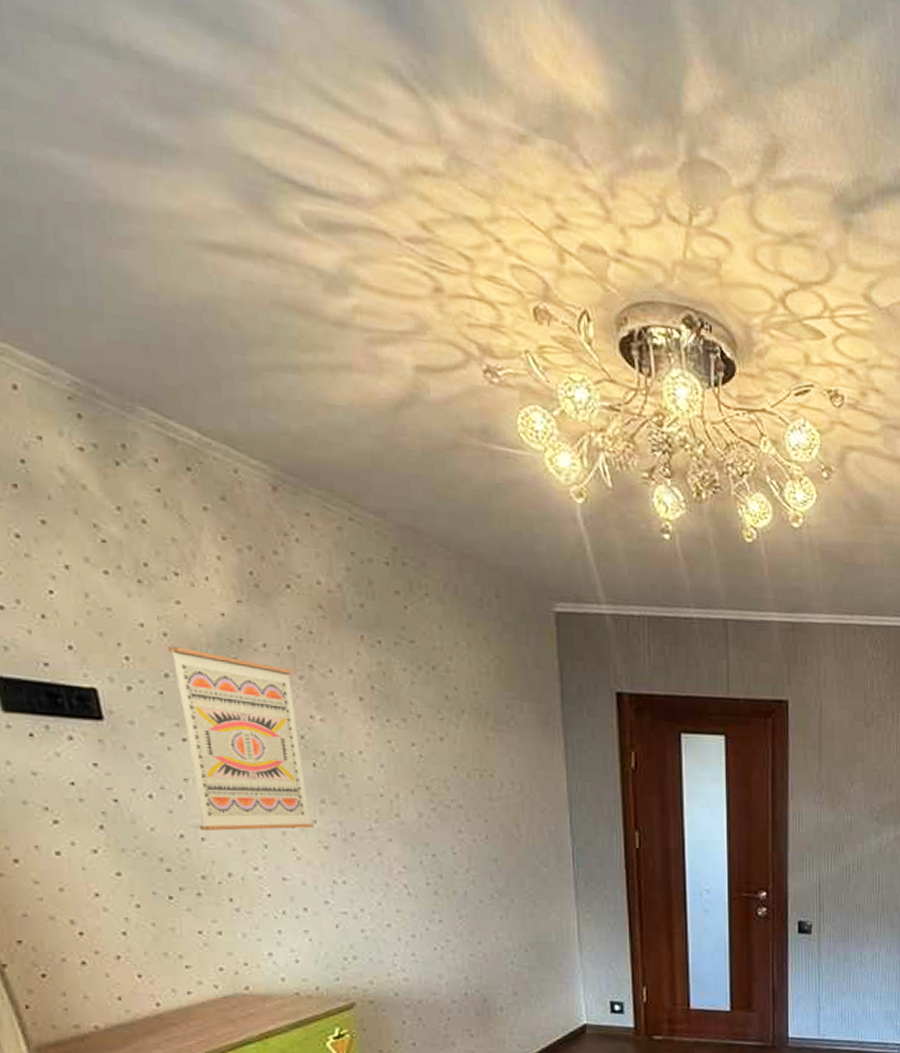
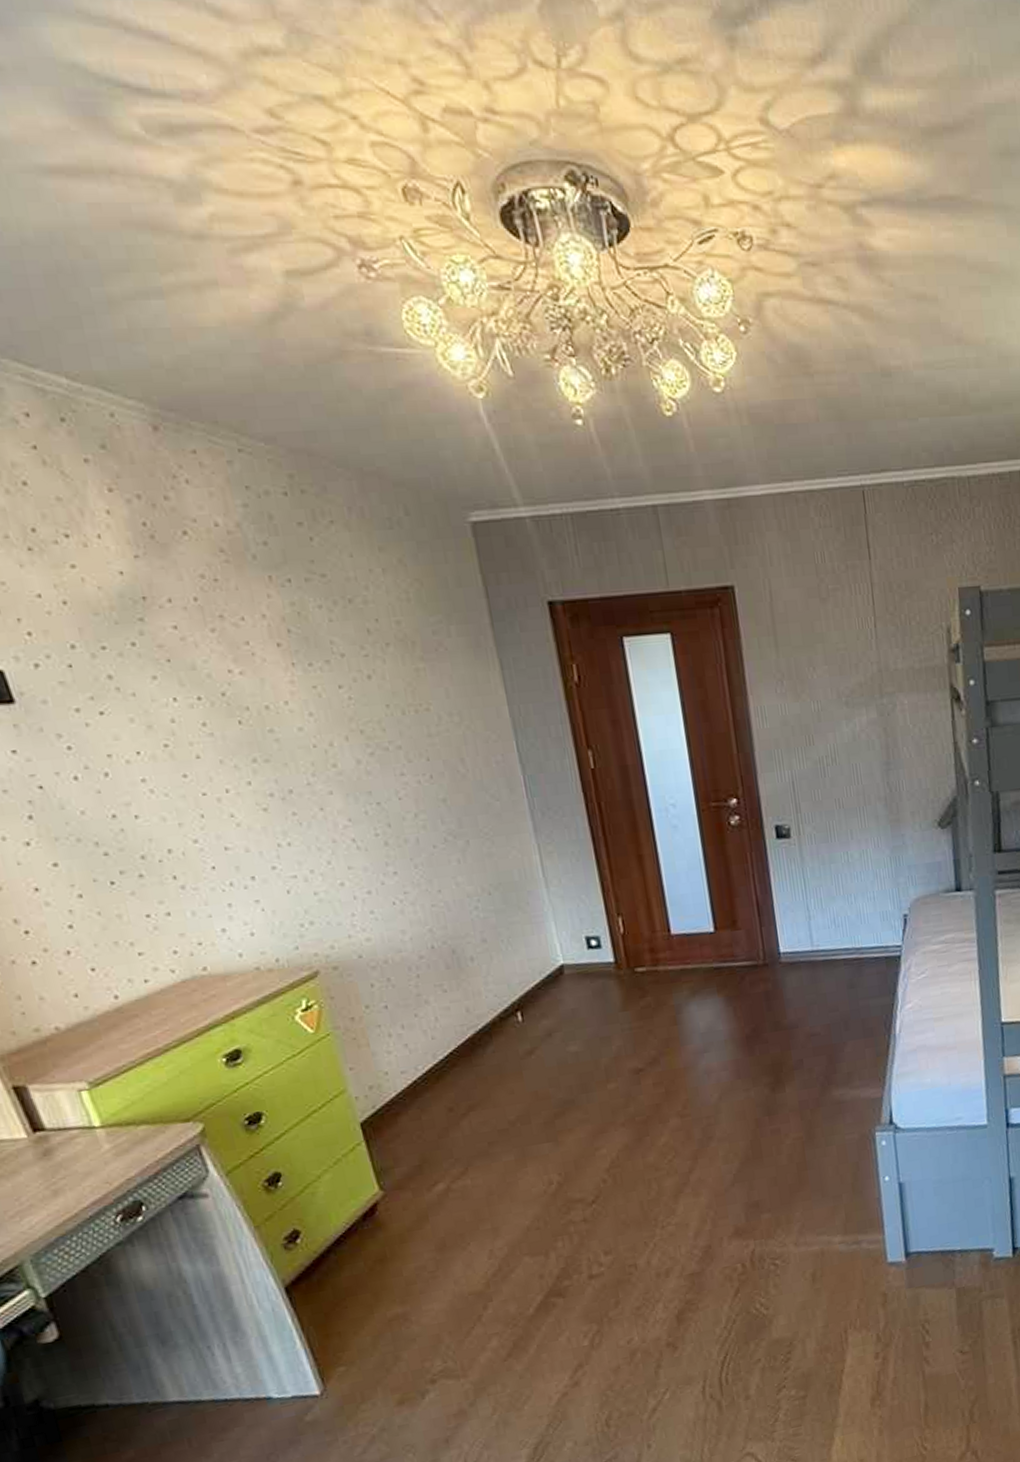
wall art: present [168,646,314,831] -> none [69,614,249,808]

